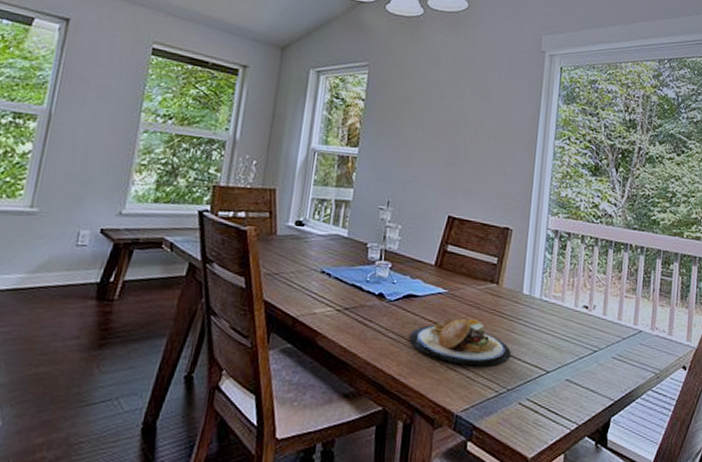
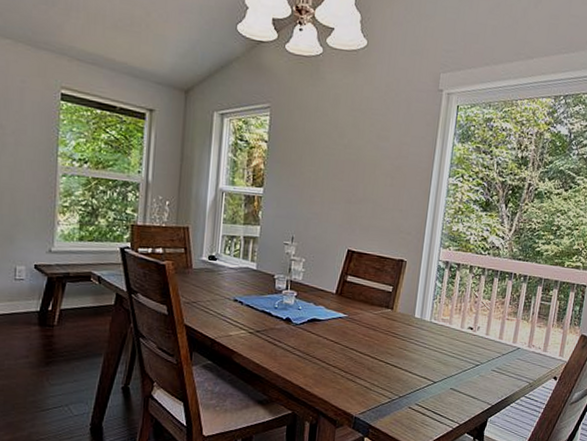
plate: present [410,317,511,366] -> none [314,338,403,378]

